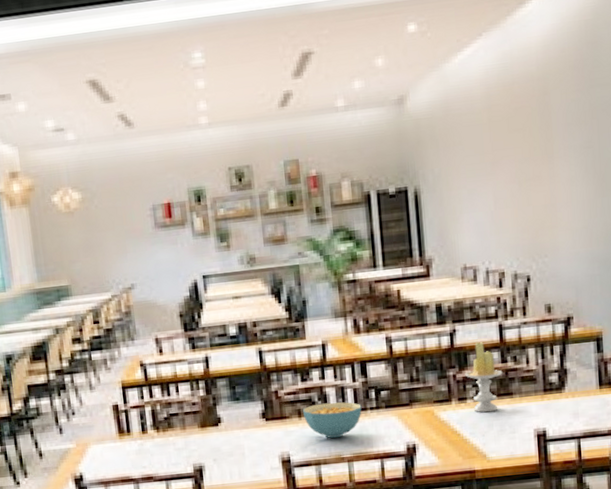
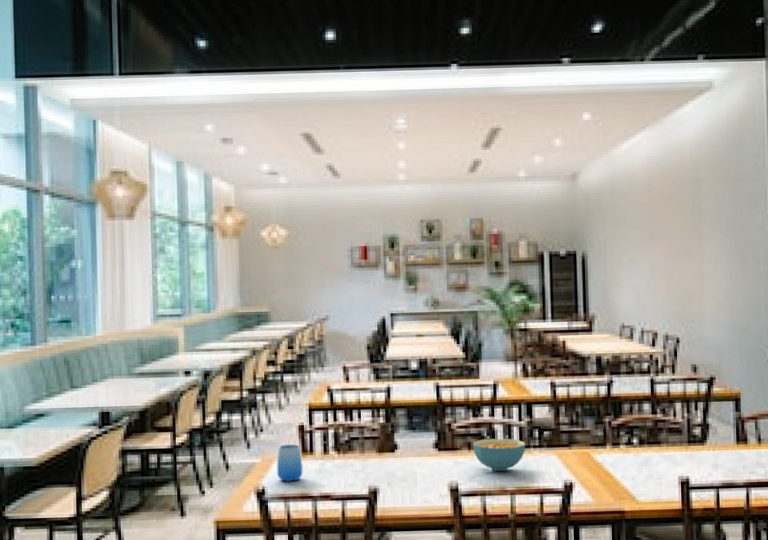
cup: none [92,425,122,466] -> present [276,444,303,482]
candle: present [465,342,503,413] -> none [619,394,653,458]

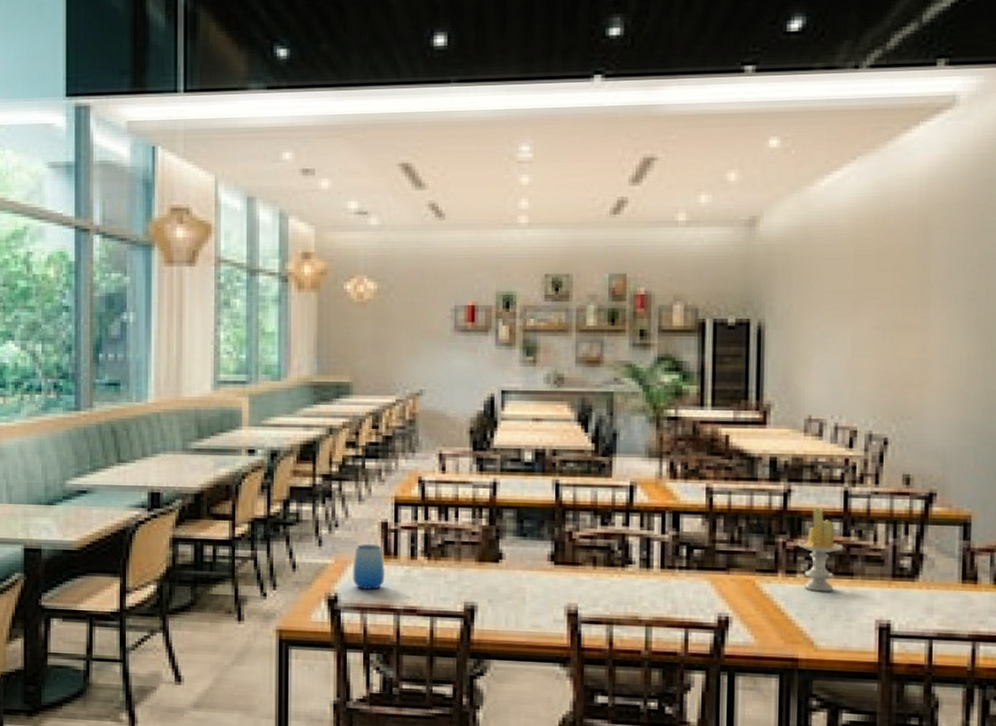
cereal bowl: present [473,438,526,472] -> none [599,553,669,597]
candle: none [619,394,653,458] -> present [797,508,844,592]

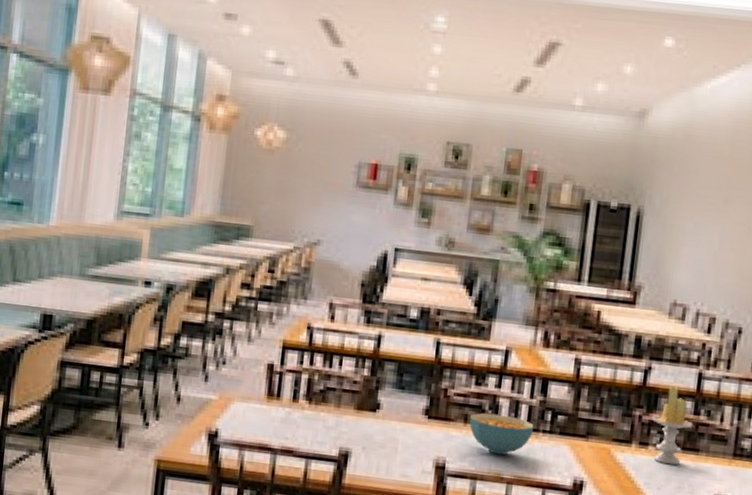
cup: present [352,544,385,590] -> none [234,383,267,428]
cereal bowl: none [599,553,669,597] -> present [469,413,534,455]

